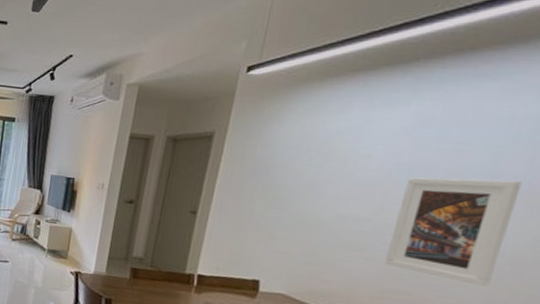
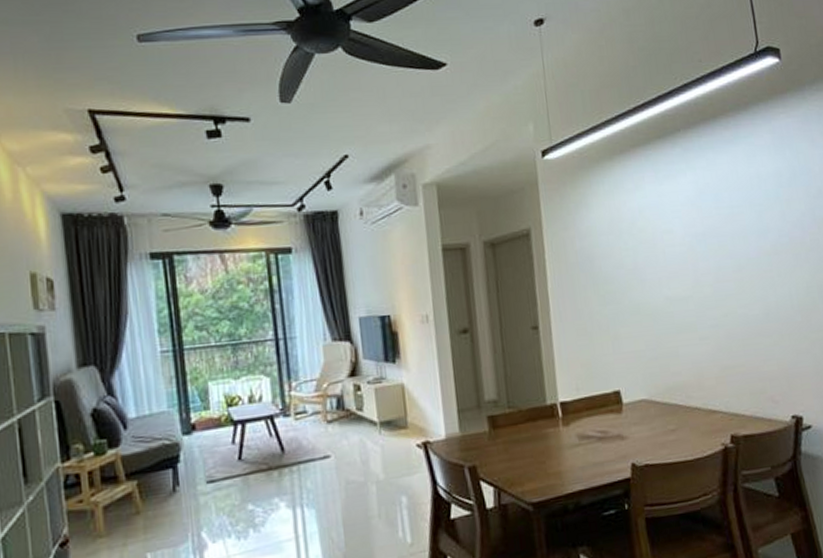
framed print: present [384,177,522,287] -> none [706,234,794,341]

